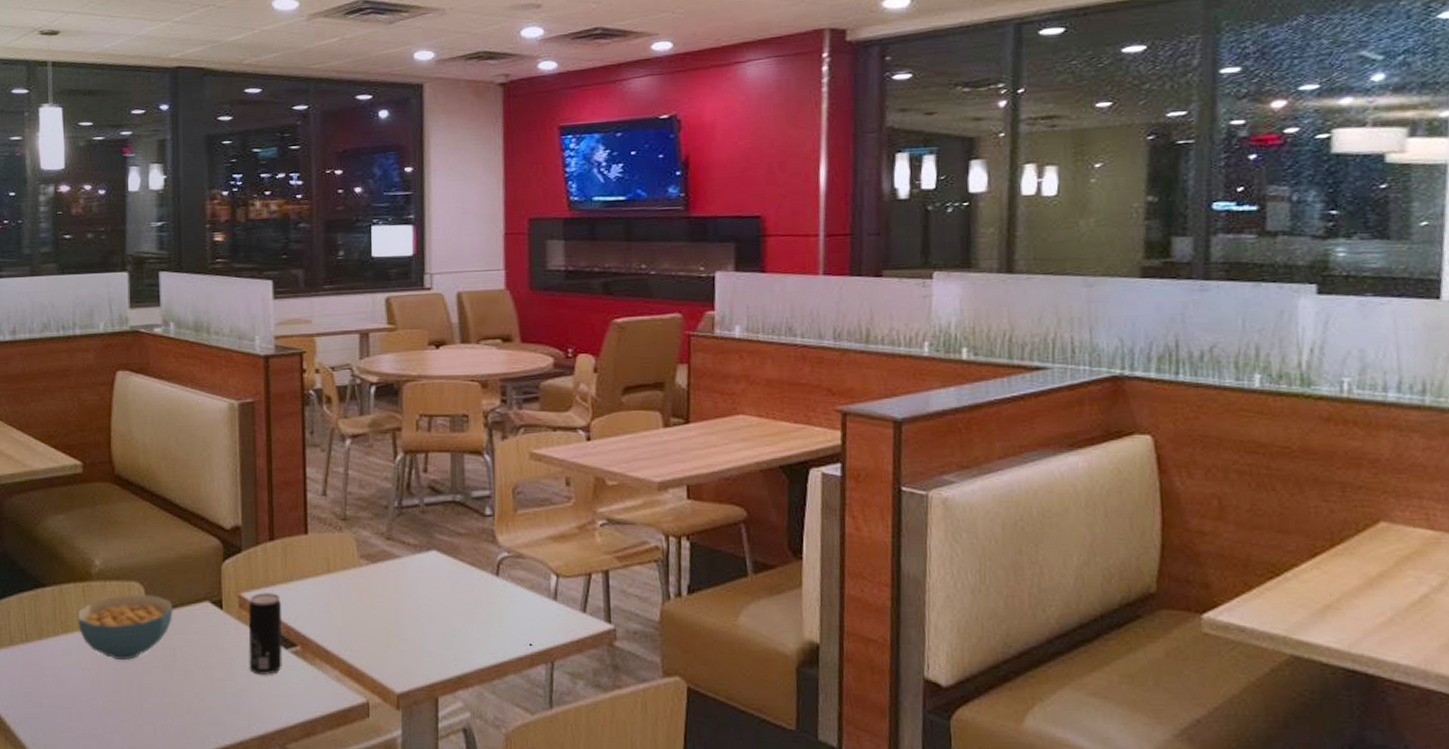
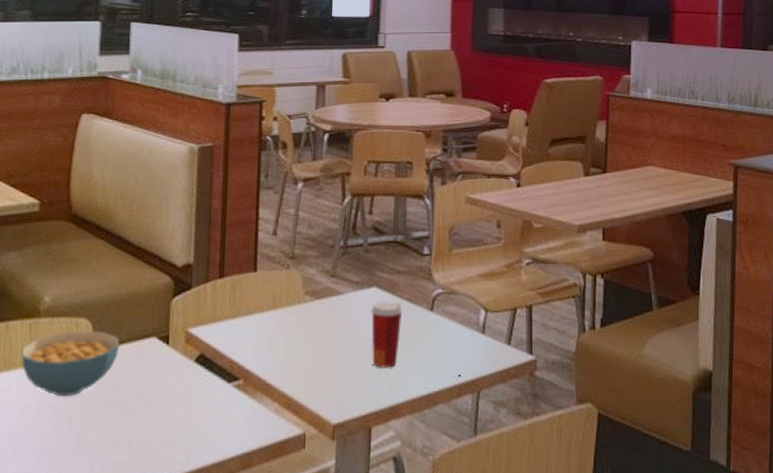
beverage can: present [248,593,282,675] -> none [191,328,228,409]
paper cup: none [430,565,467,636] -> present [370,301,404,368]

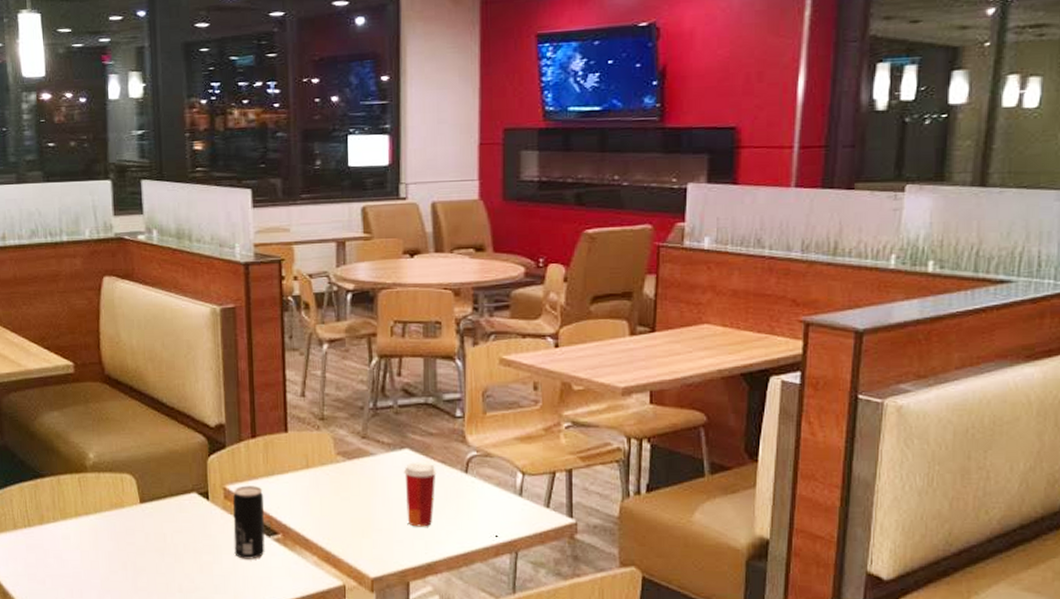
cereal bowl: present [21,330,120,396] -> none [74,484,163,544]
beverage can: none [191,328,228,409] -> present [233,485,265,560]

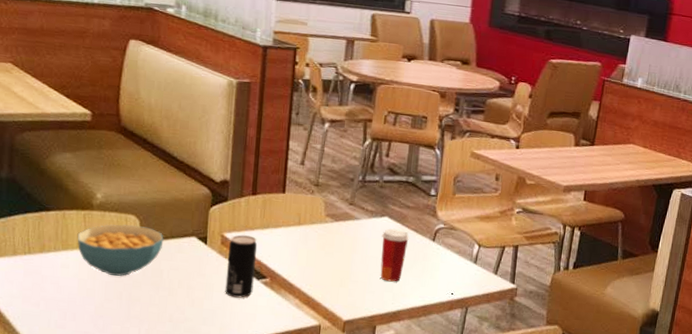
cereal bowl: none [74,484,163,544] -> present [77,224,164,276]

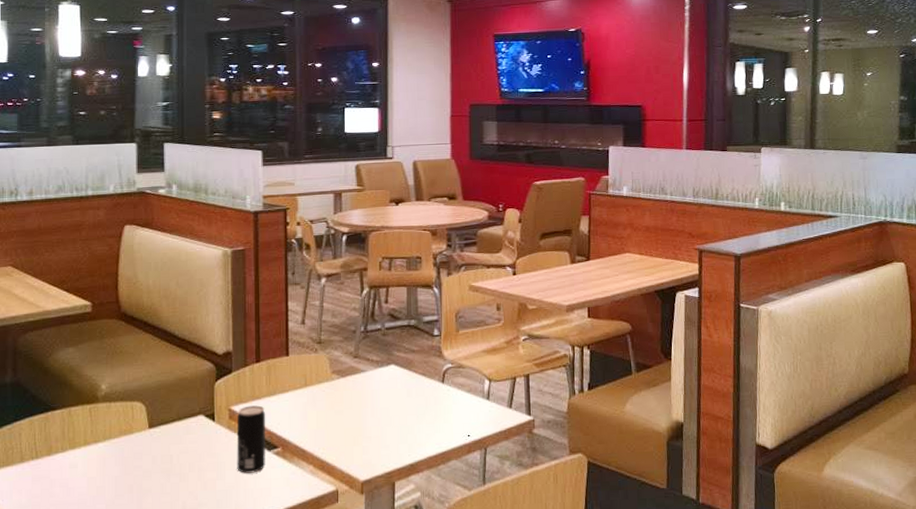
cereal bowl: present [77,224,164,276] -> none [84,412,171,469]
paper cup: present [380,228,410,282] -> none [389,375,419,433]

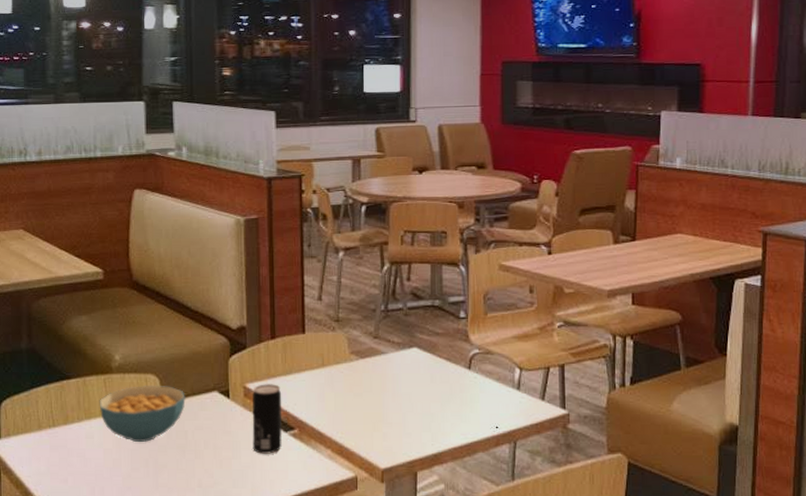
cereal bowl: none [84,412,171,469] -> present [99,385,186,442]

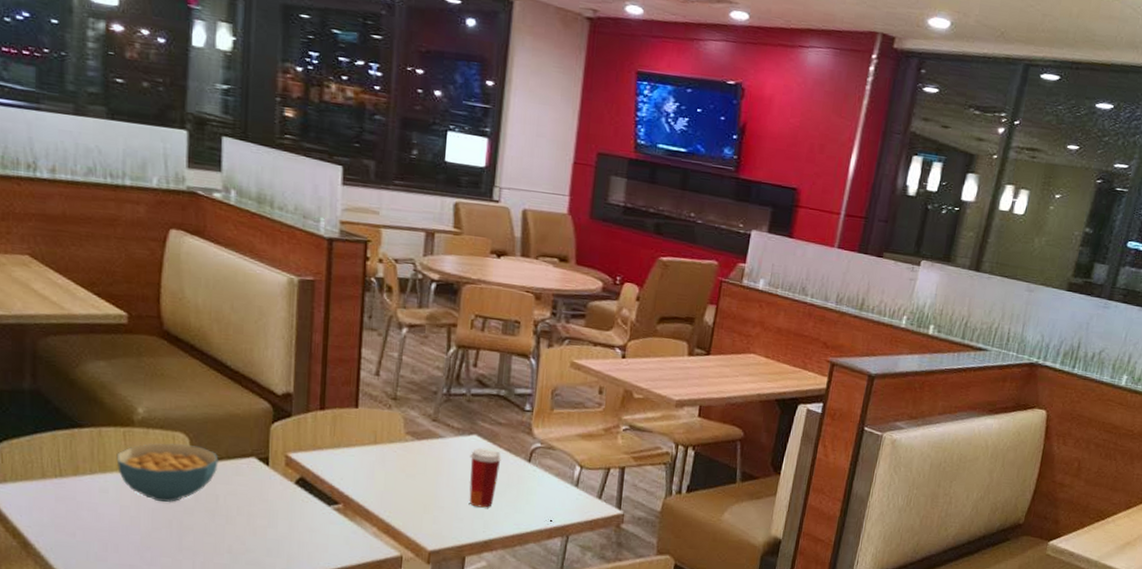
beverage can: present [252,384,282,454] -> none [291,455,328,527]
paper cup: none [412,360,443,420] -> present [469,448,503,508]

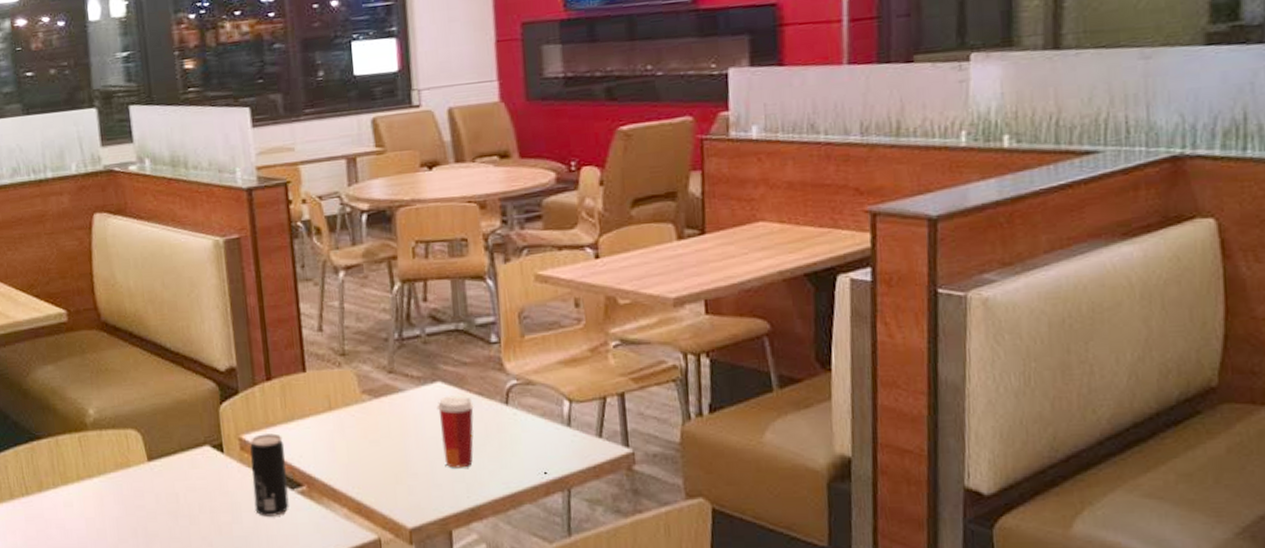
cereal bowl: present [116,442,219,502] -> none [75,441,173,508]
beverage can: none [291,455,328,527] -> present [250,433,289,516]

